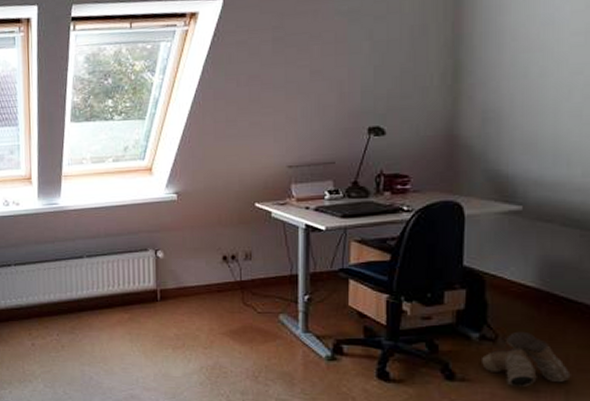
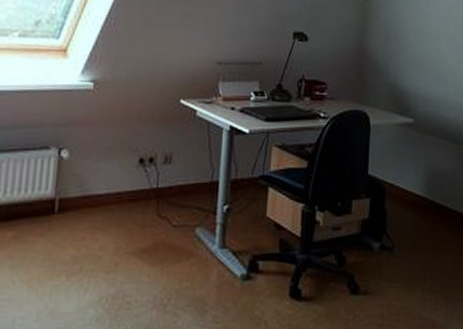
boots: present [482,331,571,387] -> none [381,240,449,296]

